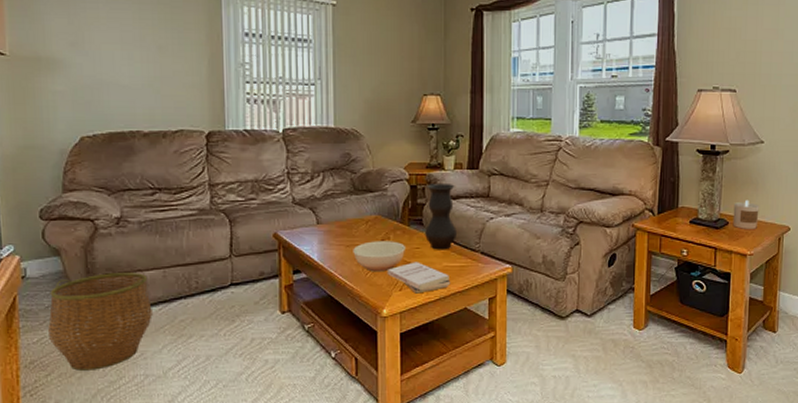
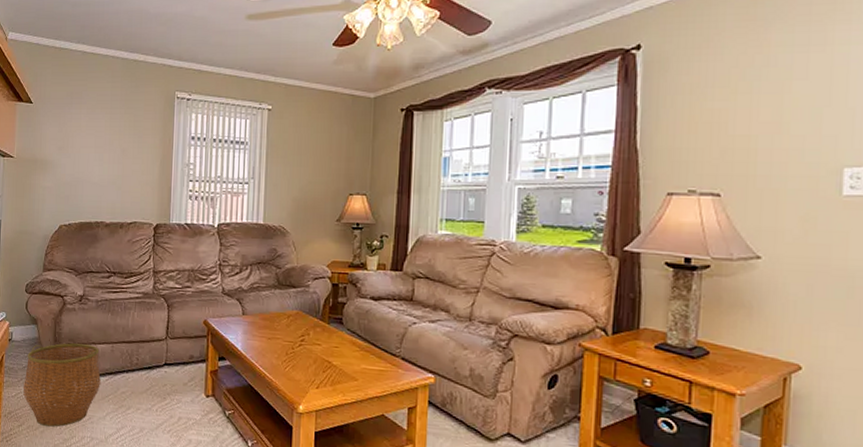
bowl: present [353,241,407,272] -> none [274,336,325,368]
books: present [387,262,451,294] -> none [305,360,369,394]
vase: present [425,184,456,250] -> none [344,283,377,352]
candle: present [733,199,759,229] -> none [715,326,754,364]

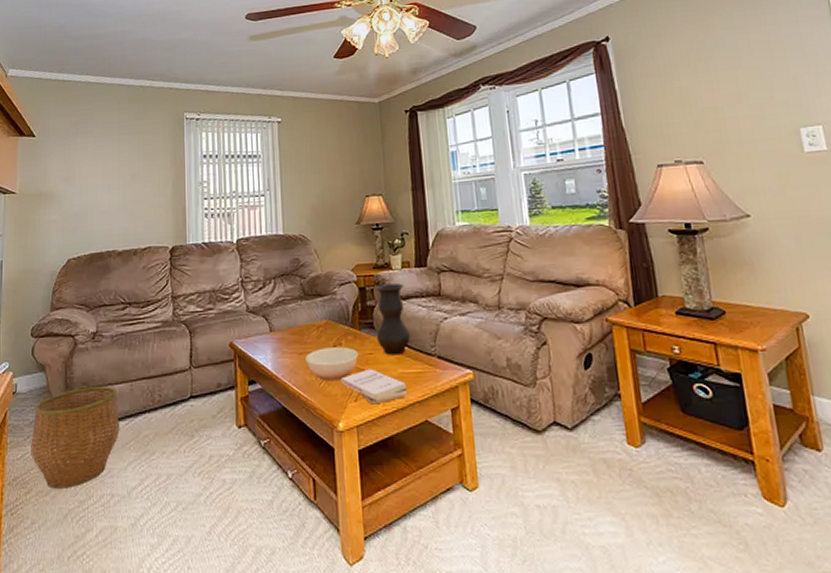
bowl: none [274,336,325,368] -> present [305,347,359,381]
books: none [305,360,369,394] -> present [340,369,408,405]
vase: none [344,283,377,352] -> present [375,283,410,355]

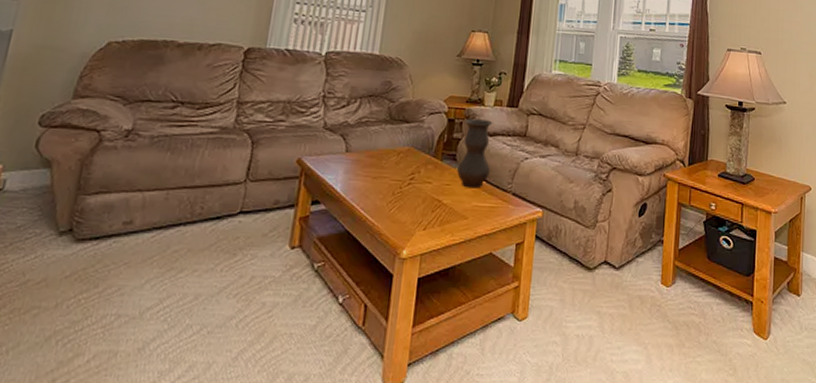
basket: present [30,386,120,489] -> none [11,191,147,306]
bowl: present [305,347,359,381] -> none [379,174,436,208]
books: present [340,369,408,405] -> none [412,199,478,234]

